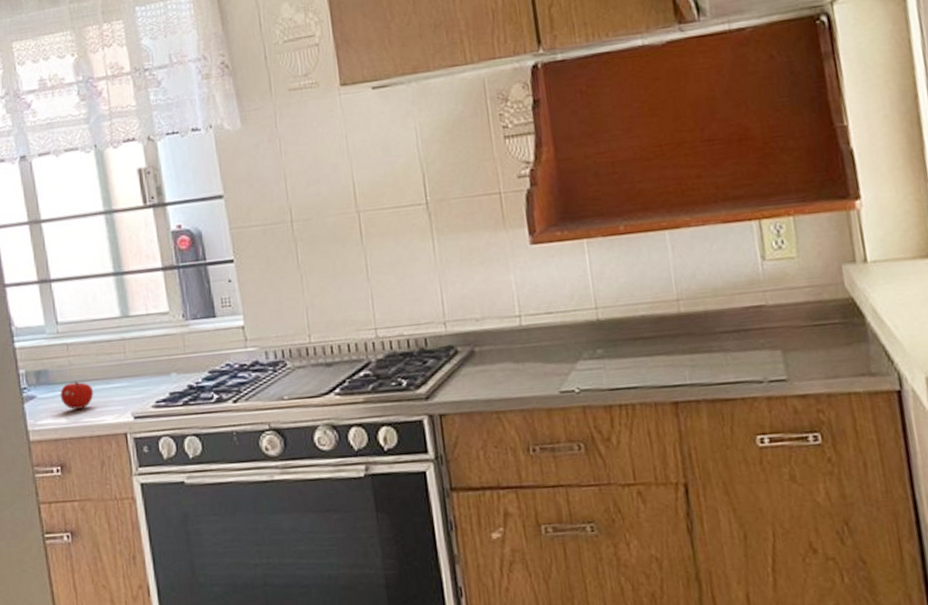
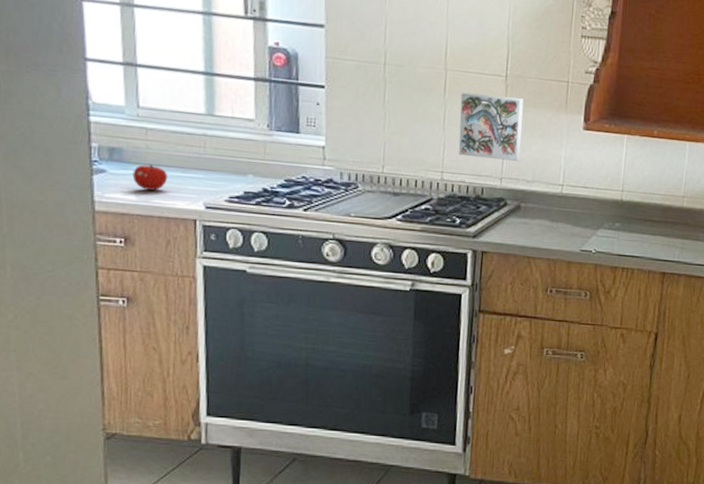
decorative tile: none [380,224,462,306] -> present [458,92,524,162]

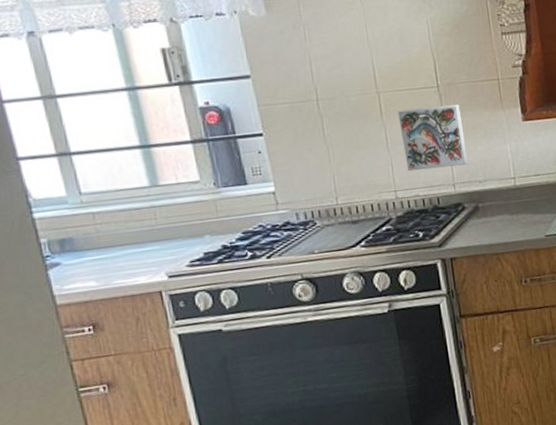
fruit: present [132,164,168,191] -> none [87,247,125,273]

